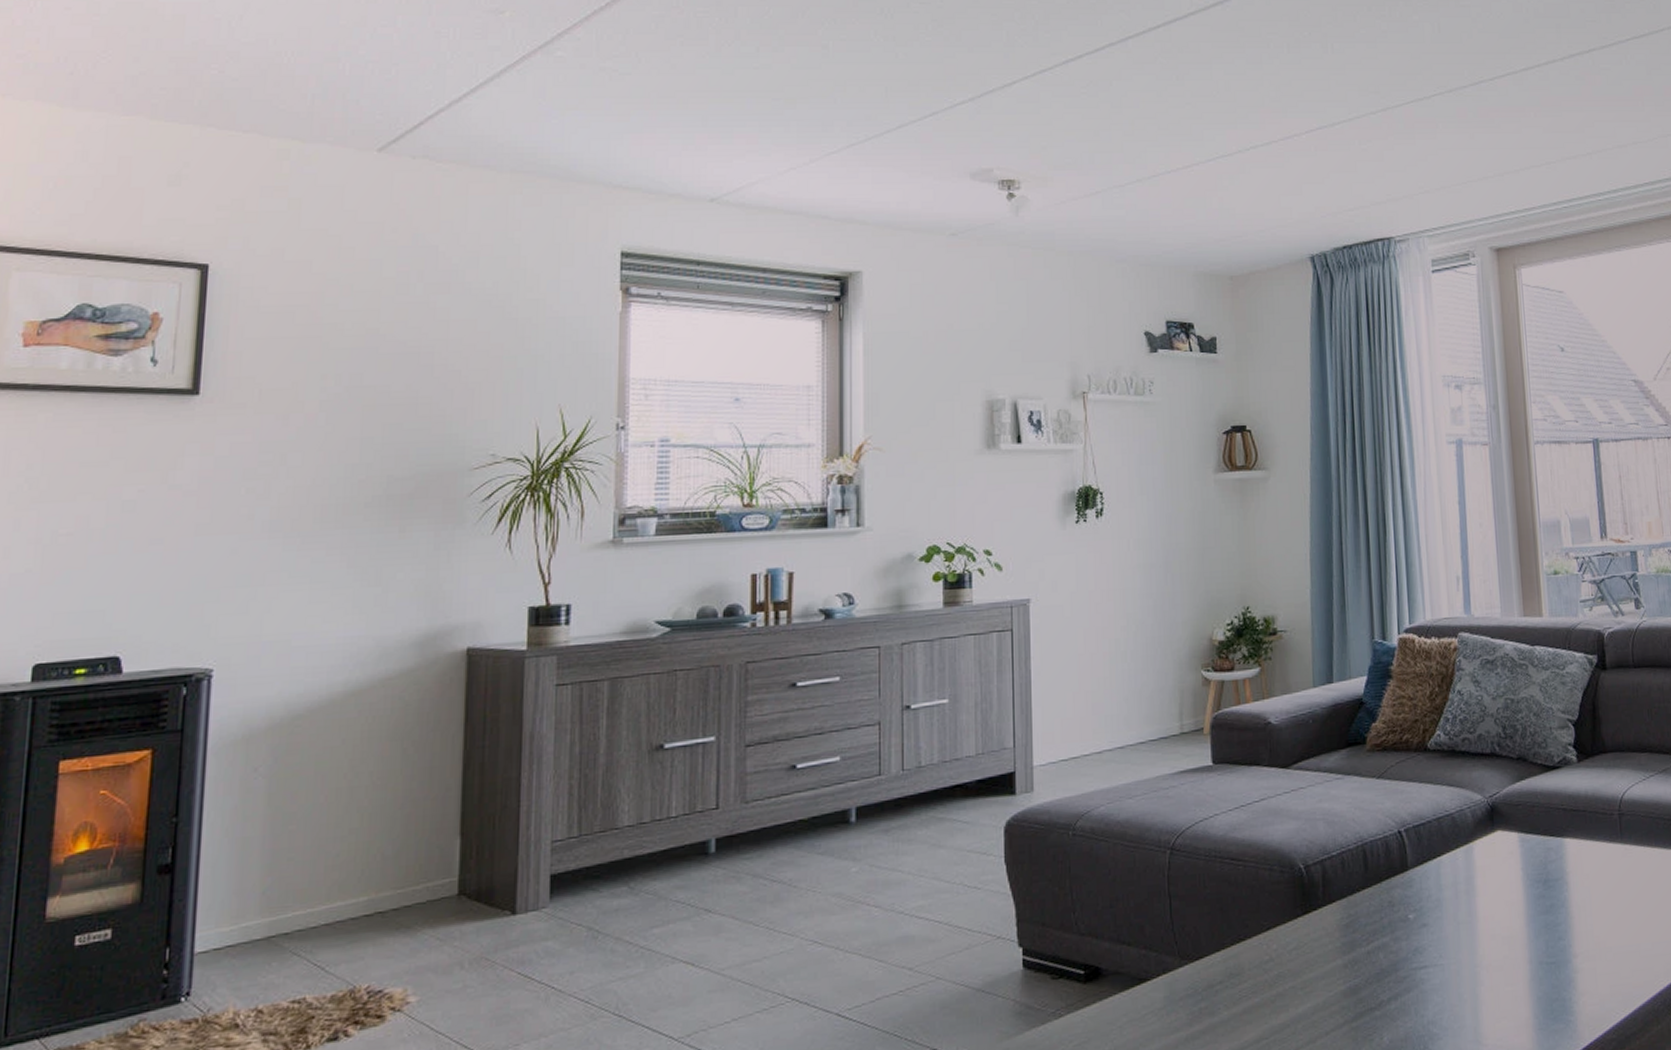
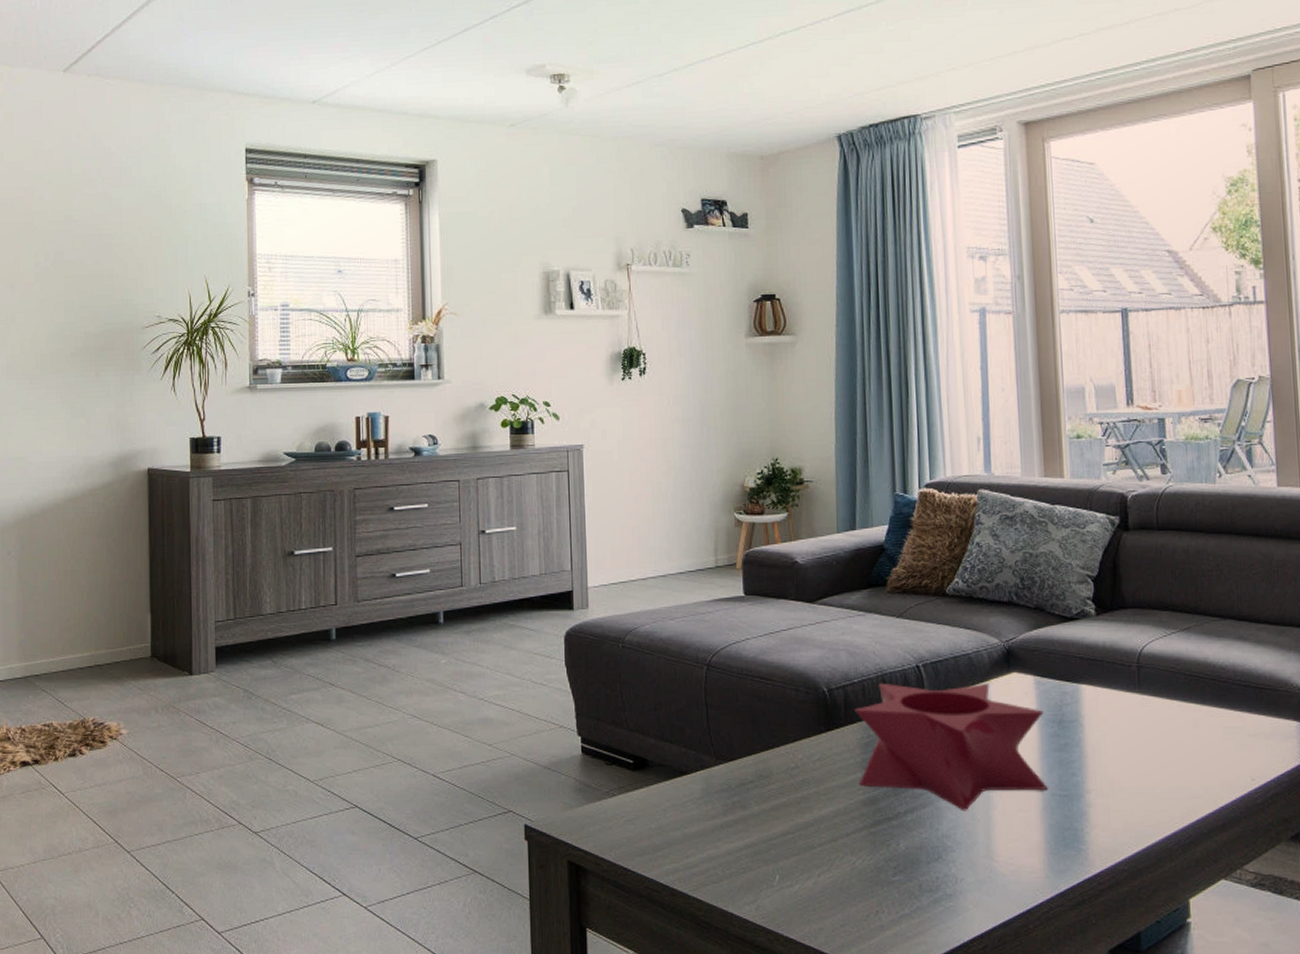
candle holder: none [1332,844,1536,992] -> present [853,682,1049,811]

